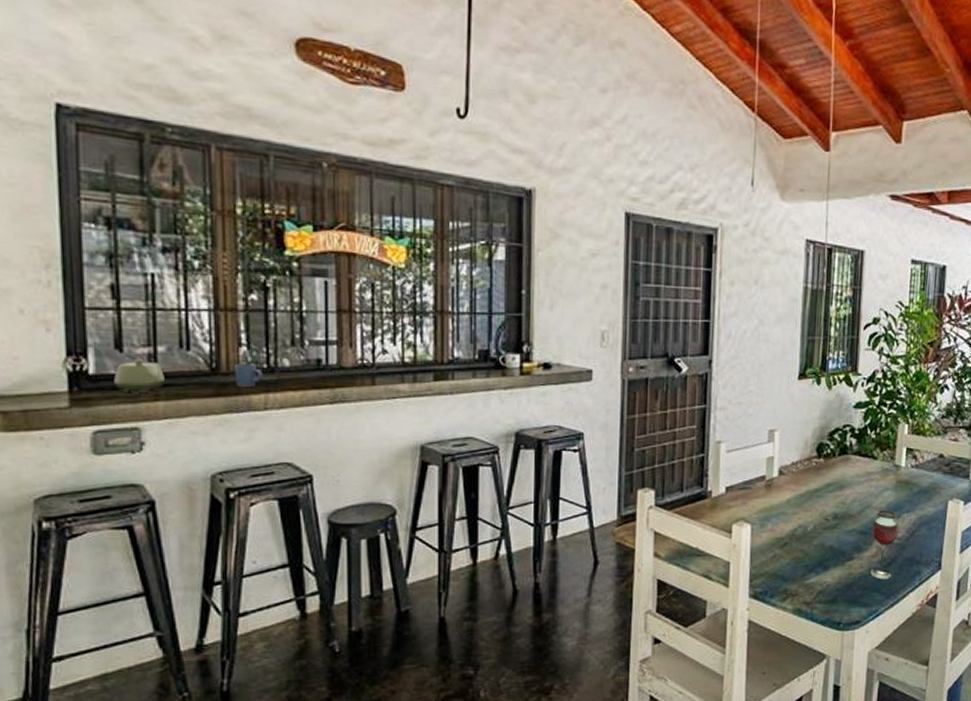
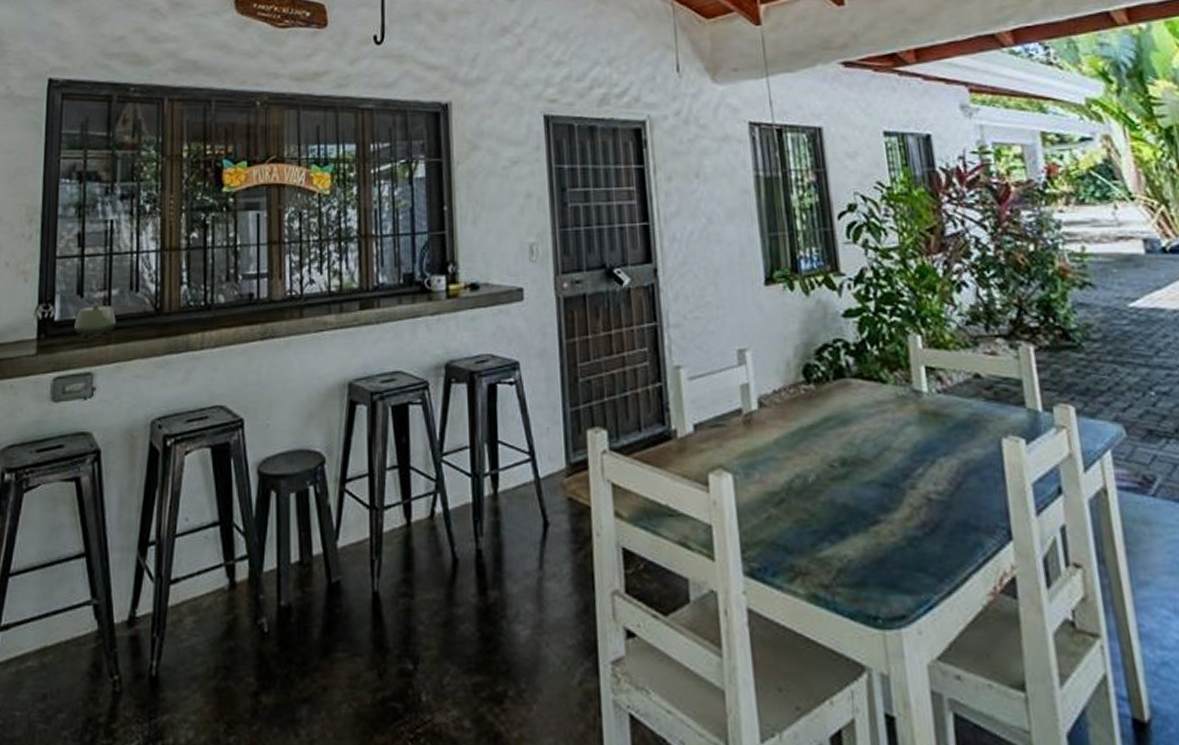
mug: present [234,363,263,388] -> none [176,302,200,327]
wineglass: present [869,509,899,580] -> none [897,451,941,554]

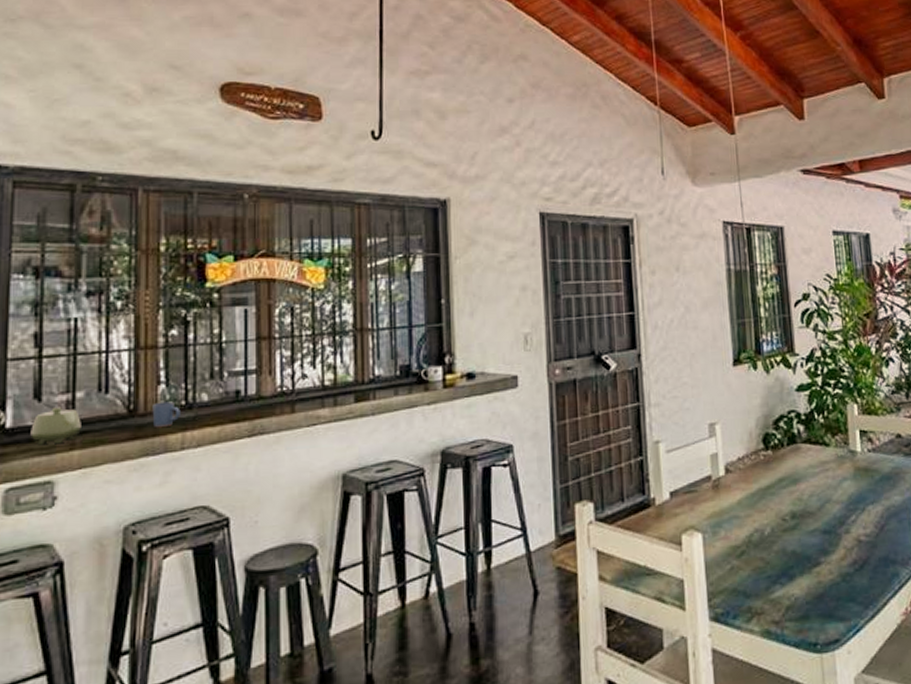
mug: none [176,302,200,327] -> present [152,401,181,428]

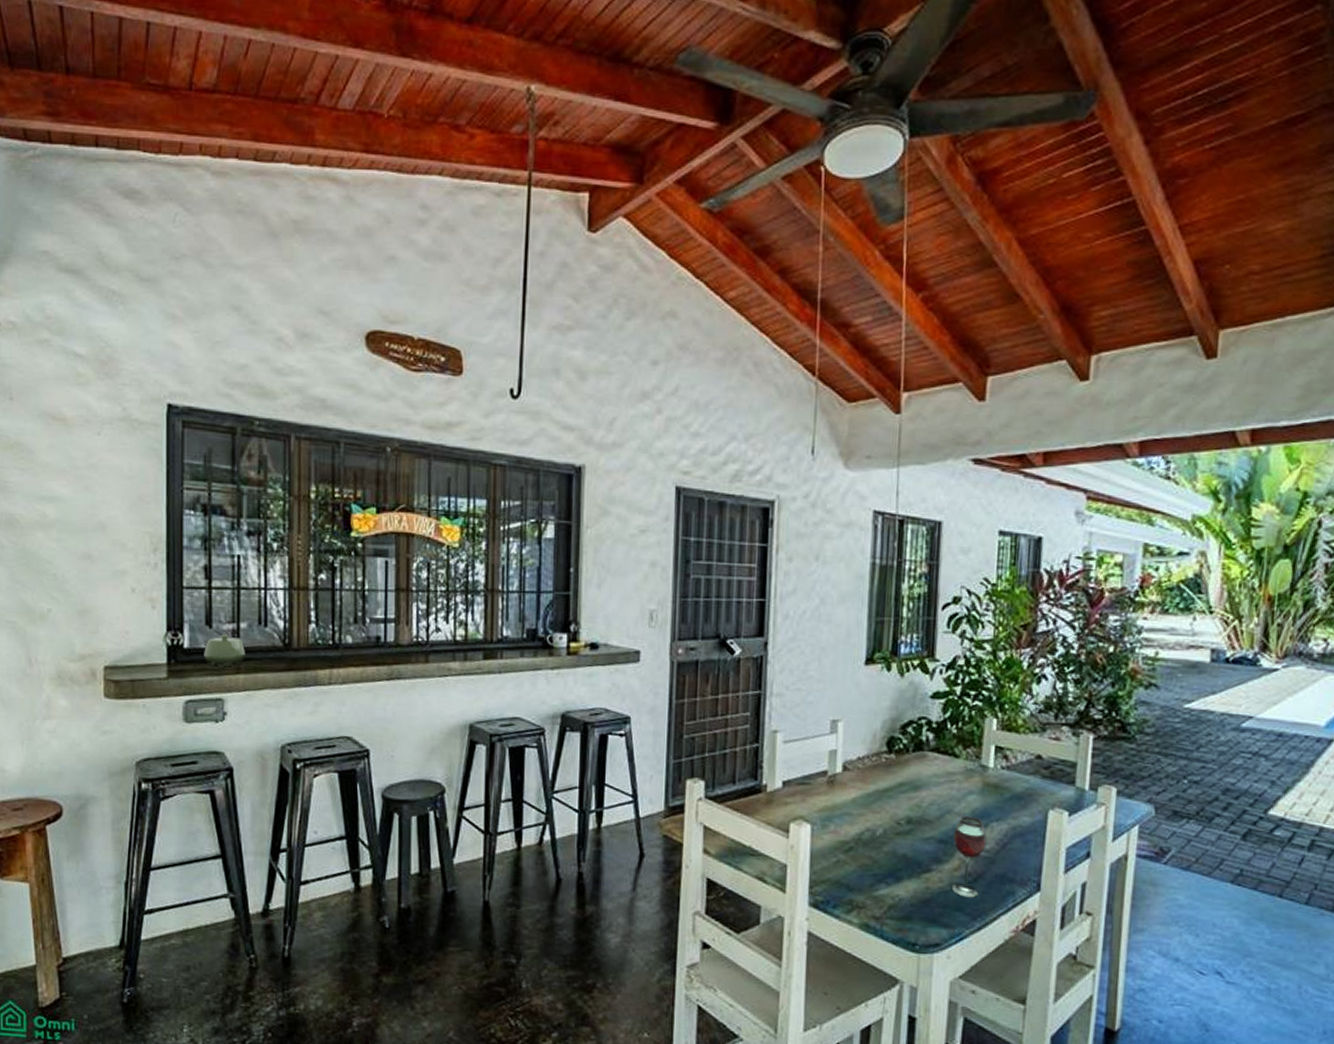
mug: present [152,401,181,428] -> none [304,639,328,663]
wineglass: none [836,502,867,586] -> present [951,815,987,898]

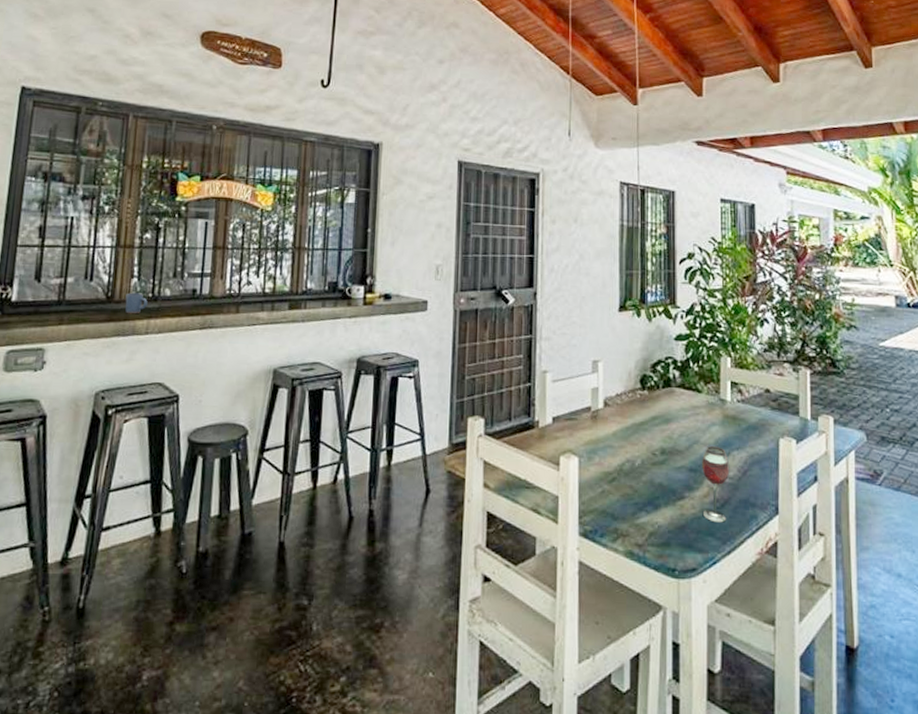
sugar bowl: present [204,634,245,667] -> none [29,288,70,319]
mug: none [304,639,328,663] -> present [125,293,148,314]

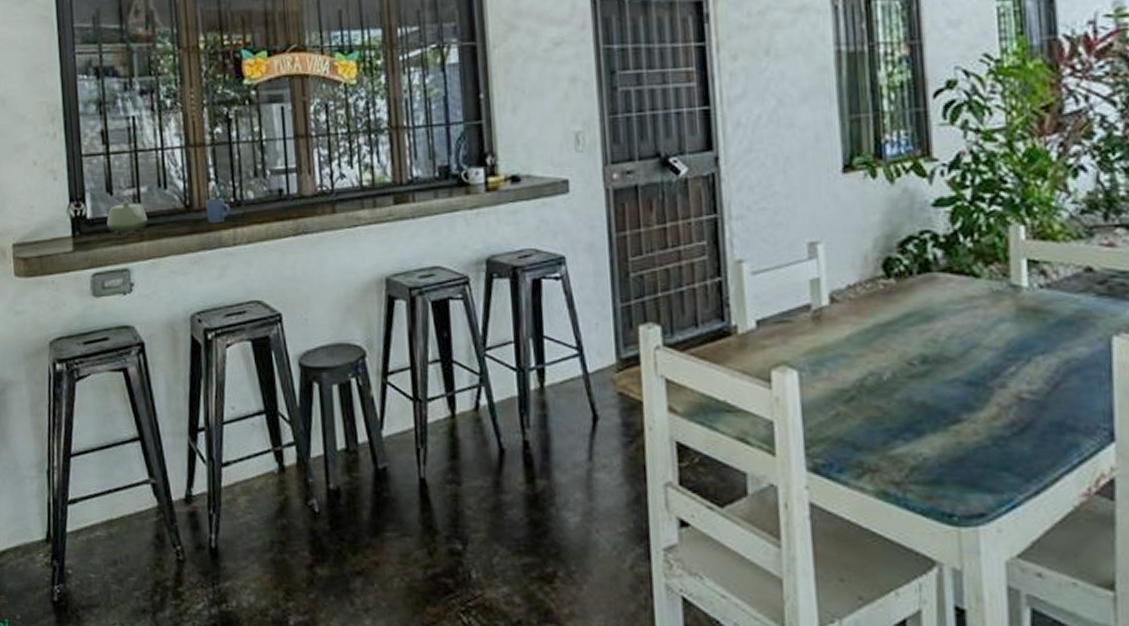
sugar bowl: none [29,288,70,319] -> present [107,200,148,236]
wineglass: present [702,445,730,523] -> none [986,349,1032,454]

